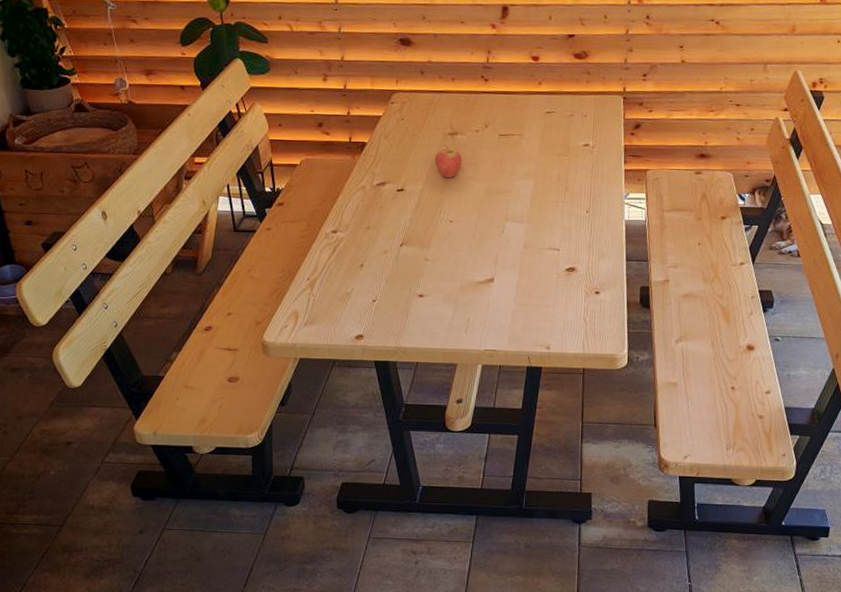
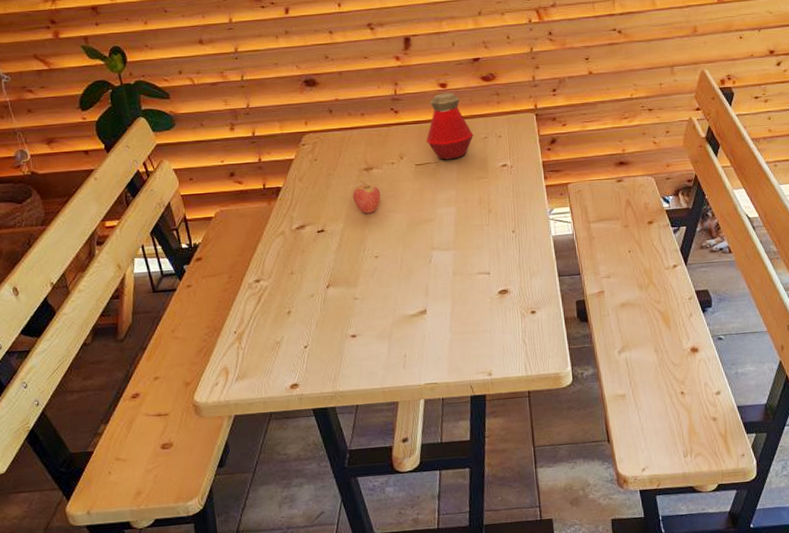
bottle: none [513,66,560,134] -> present [426,92,474,160]

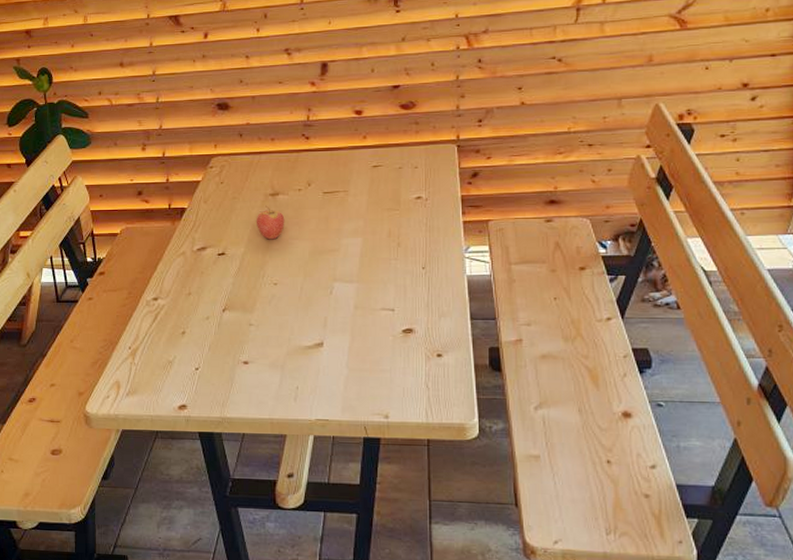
bottle: present [426,92,474,160] -> none [337,120,387,189]

